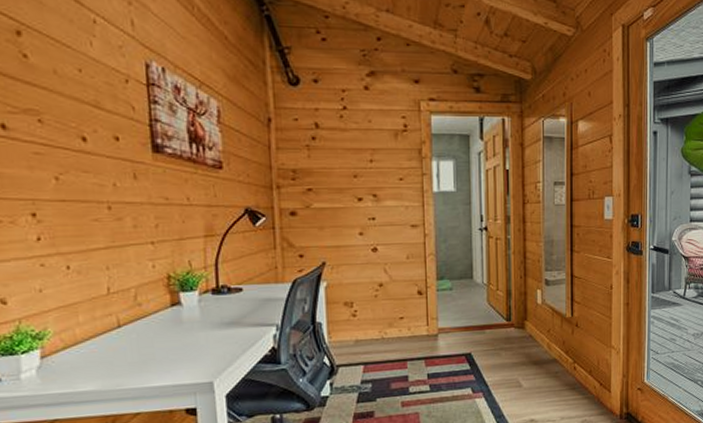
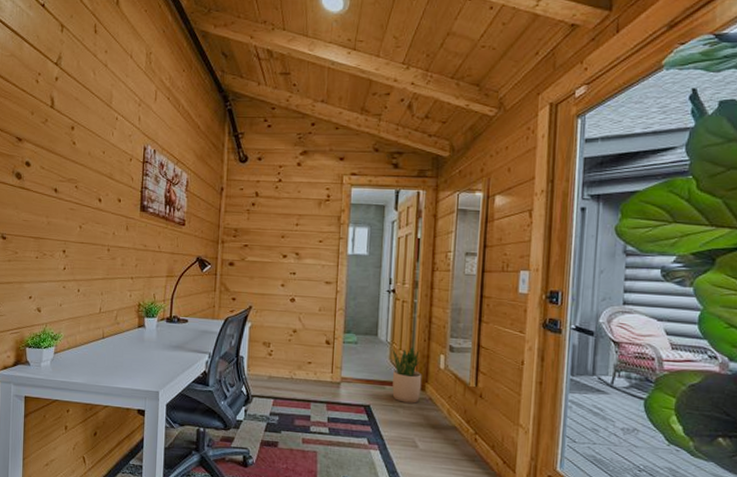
planter: none [489,286,521,344] -> present [392,347,422,404]

